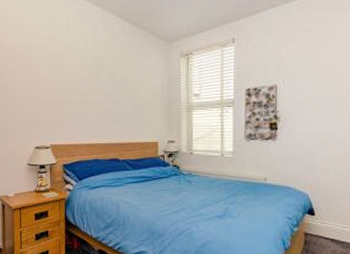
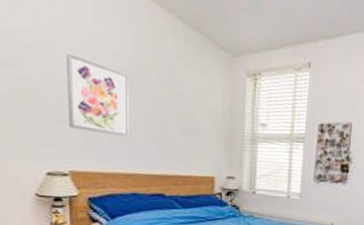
wall art: none [49,59,92,115] -> present [67,54,129,137]

